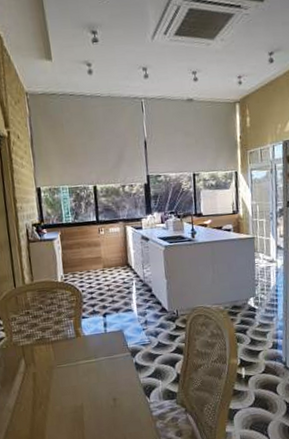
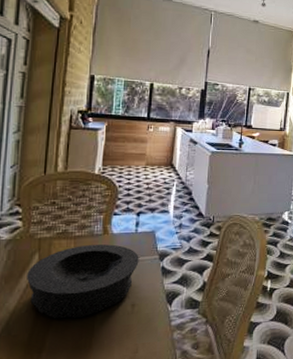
bowl: none [18,345,113,415] -> present [27,244,139,319]

